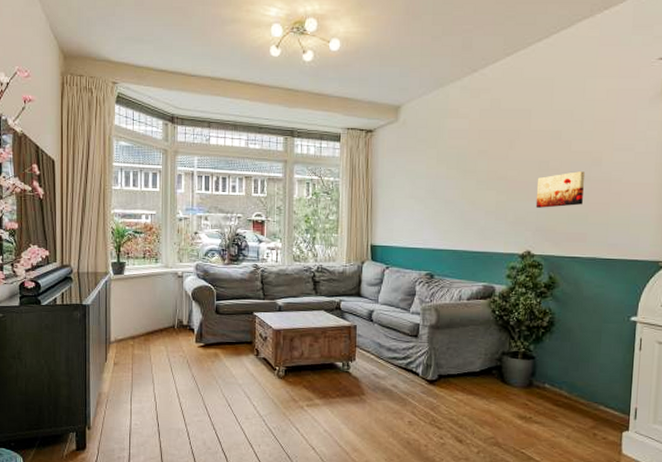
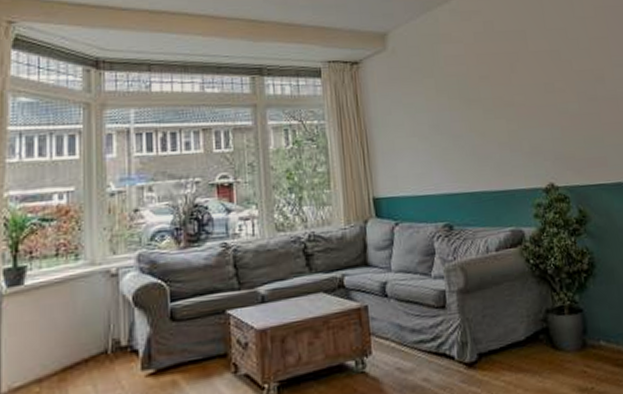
wall art: present [535,171,586,208] -> none [545,91,596,134]

